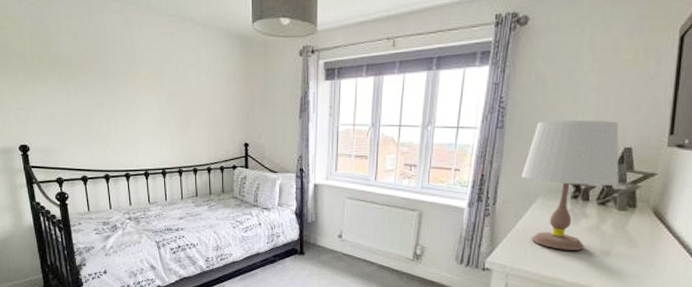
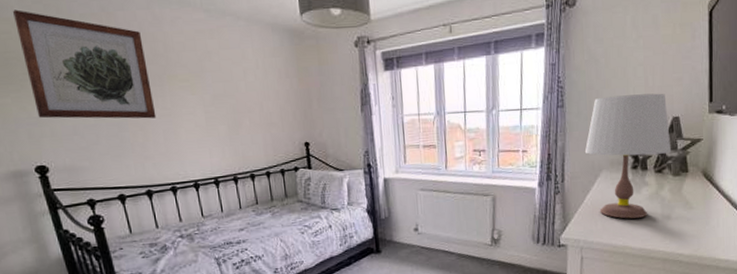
wall art: none [15,9,119,111] -> present [13,9,157,119]

